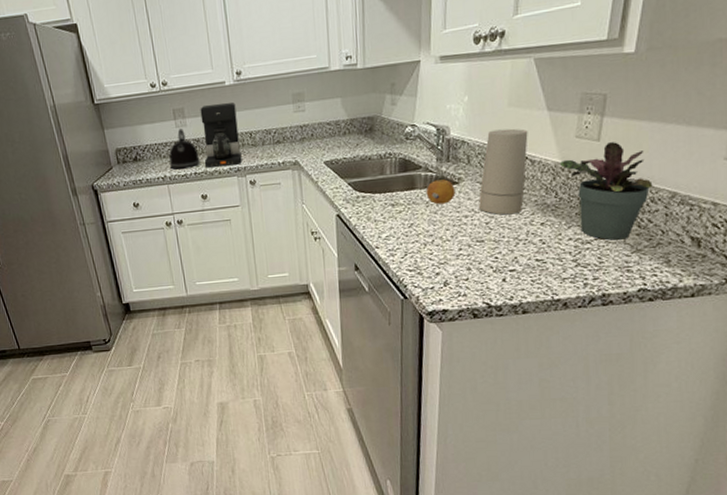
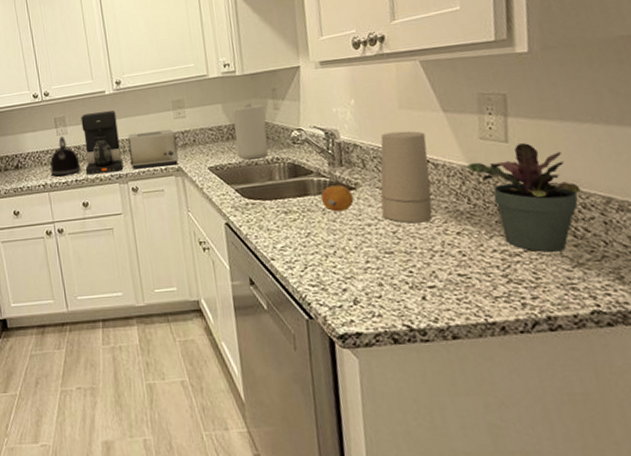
toaster: none [247,122,297,163] -> present [128,129,179,170]
paper towel holder: none [351,97,383,155] -> present [232,102,269,160]

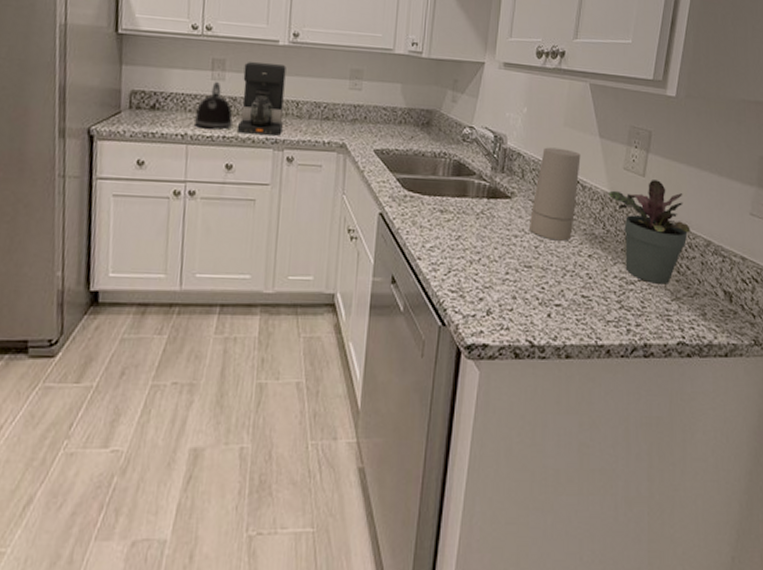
toaster: present [128,129,179,170] -> none [290,95,349,140]
paper towel holder: present [232,102,269,160] -> none [407,88,443,150]
fruit: present [320,185,354,212] -> none [477,191,507,219]

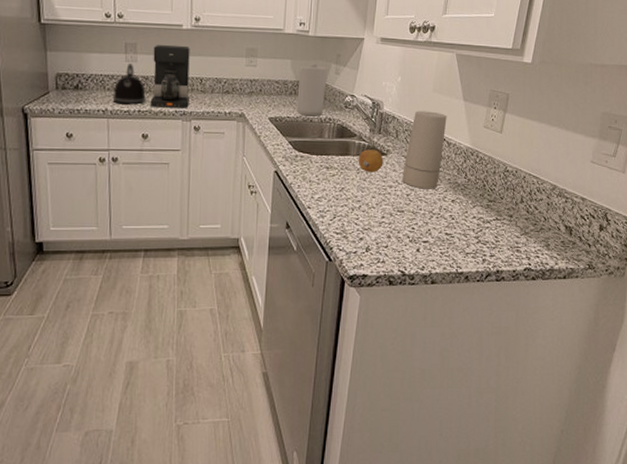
paper towel holder: none [407,88,443,150] -> present [297,63,327,117]
fruit: none [477,191,507,219] -> present [358,149,384,173]
potted plant: present [609,180,690,284] -> none [471,136,539,222]

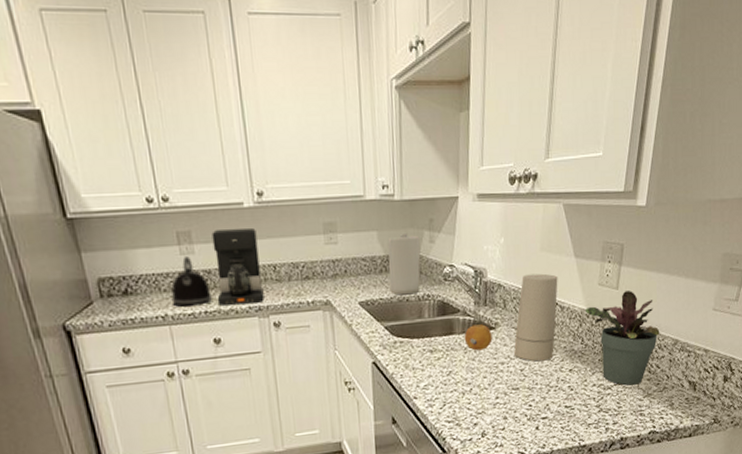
potted plant: none [471,136,539,222] -> present [586,291,660,386]

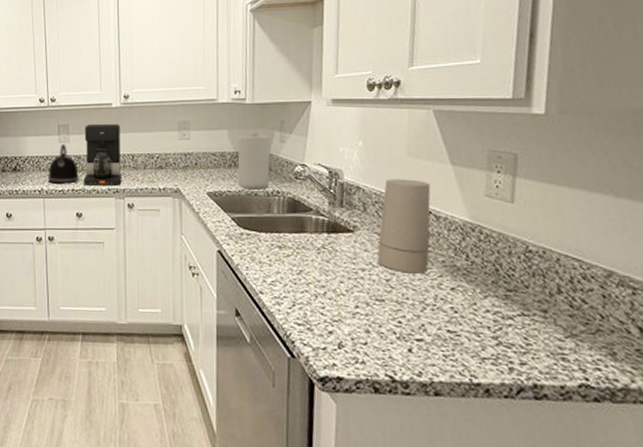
fruit: present [464,324,493,351] -> none [317,225,351,253]
potted plant: present [586,291,660,386] -> none [469,206,583,320]

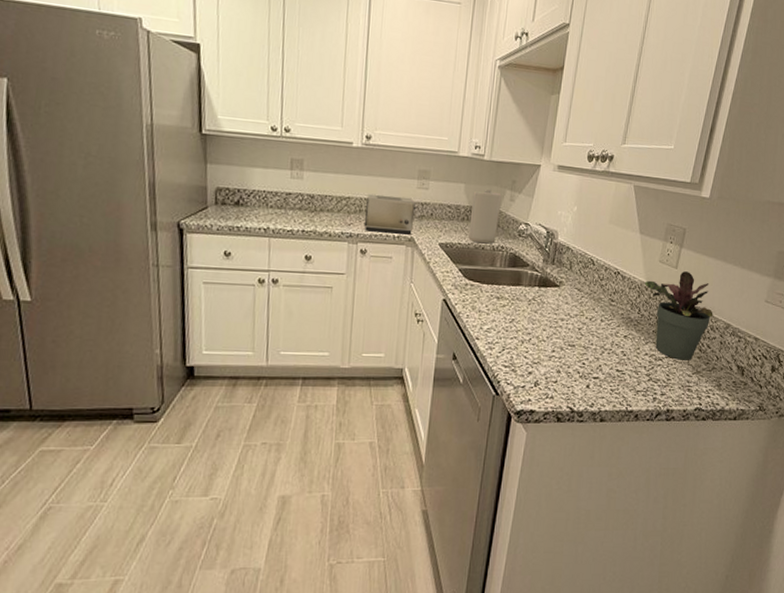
kettle: present [47,143,79,184] -> none [275,179,311,225]
coffee maker: present [83,123,122,187] -> none [314,161,360,231]
toaster: none [129,149,180,186] -> present [363,193,417,235]
canister: present [377,179,431,274] -> none [574,242,622,324]
potted plant: none [469,206,583,320] -> present [645,271,713,361]

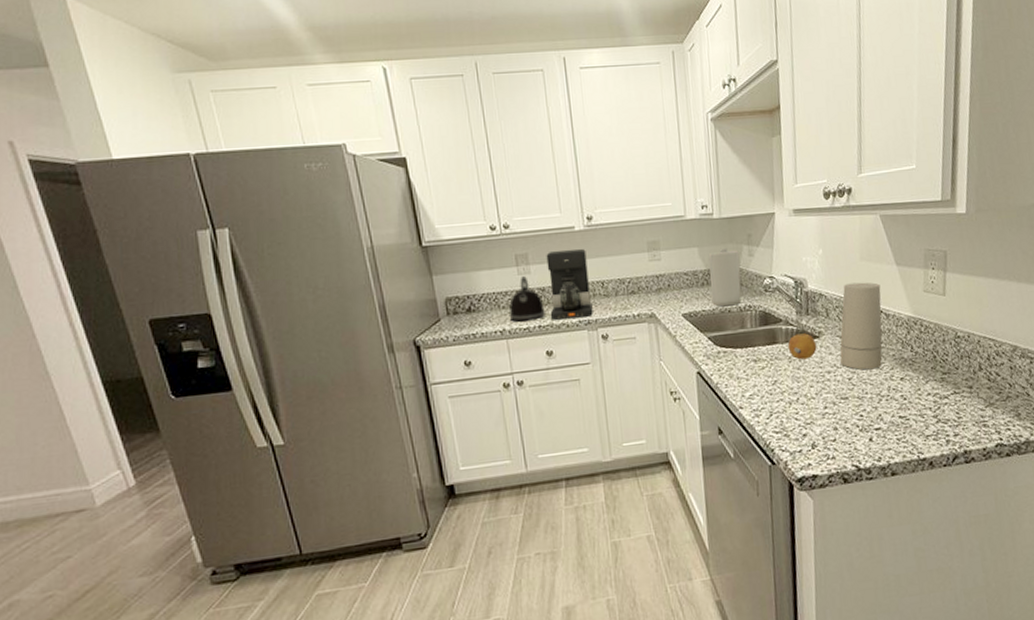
kettle: none [275,179,311,225] -> present [509,275,545,322]
coffee maker: none [314,161,360,231] -> present [546,248,593,321]
toaster: present [363,193,417,235] -> none [599,272,653,315]
fruit: none [529,280,556,305] -> present [787,333,817,360]
canister: none [574,242,622,324] -> present [840,282,883,370]
potted plant: present [645,271,713,361] -> none [912,297,996,394]

